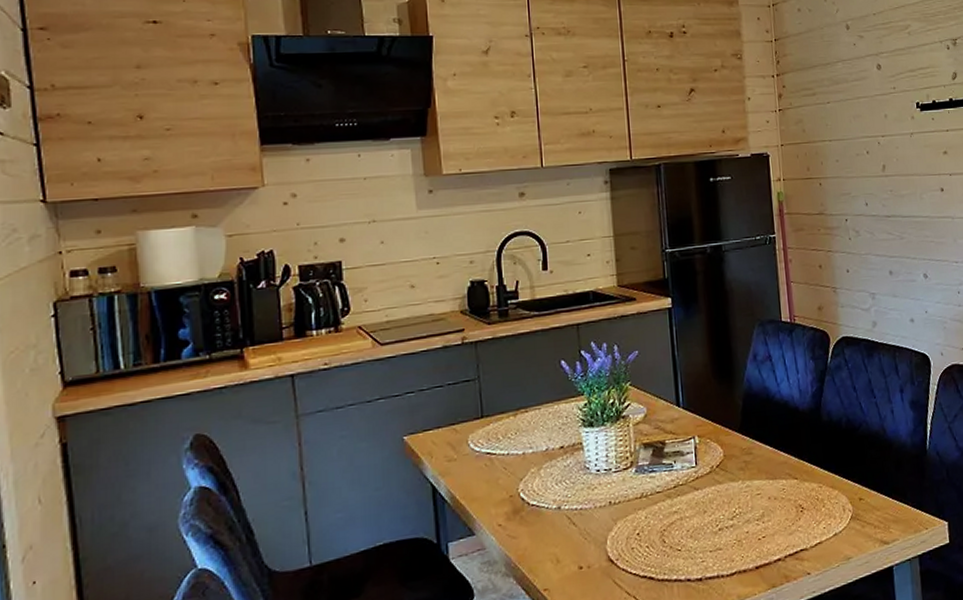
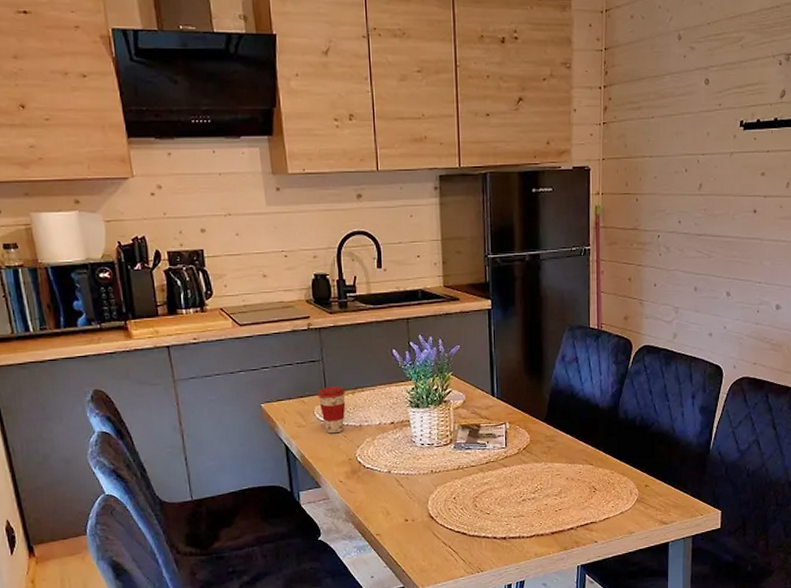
coffee cup: none [472,408,506,466] -> present [317,386,346,434]

